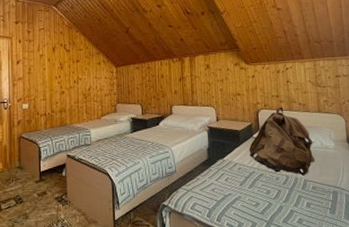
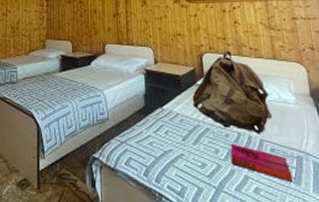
hardback book: none [280,185,329,213] -> present [230,143,293,183]

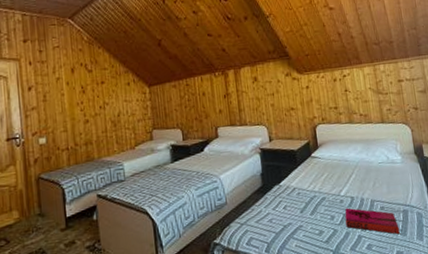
backpack: present [192,51,273,134] -> none [307,119,382,196]

